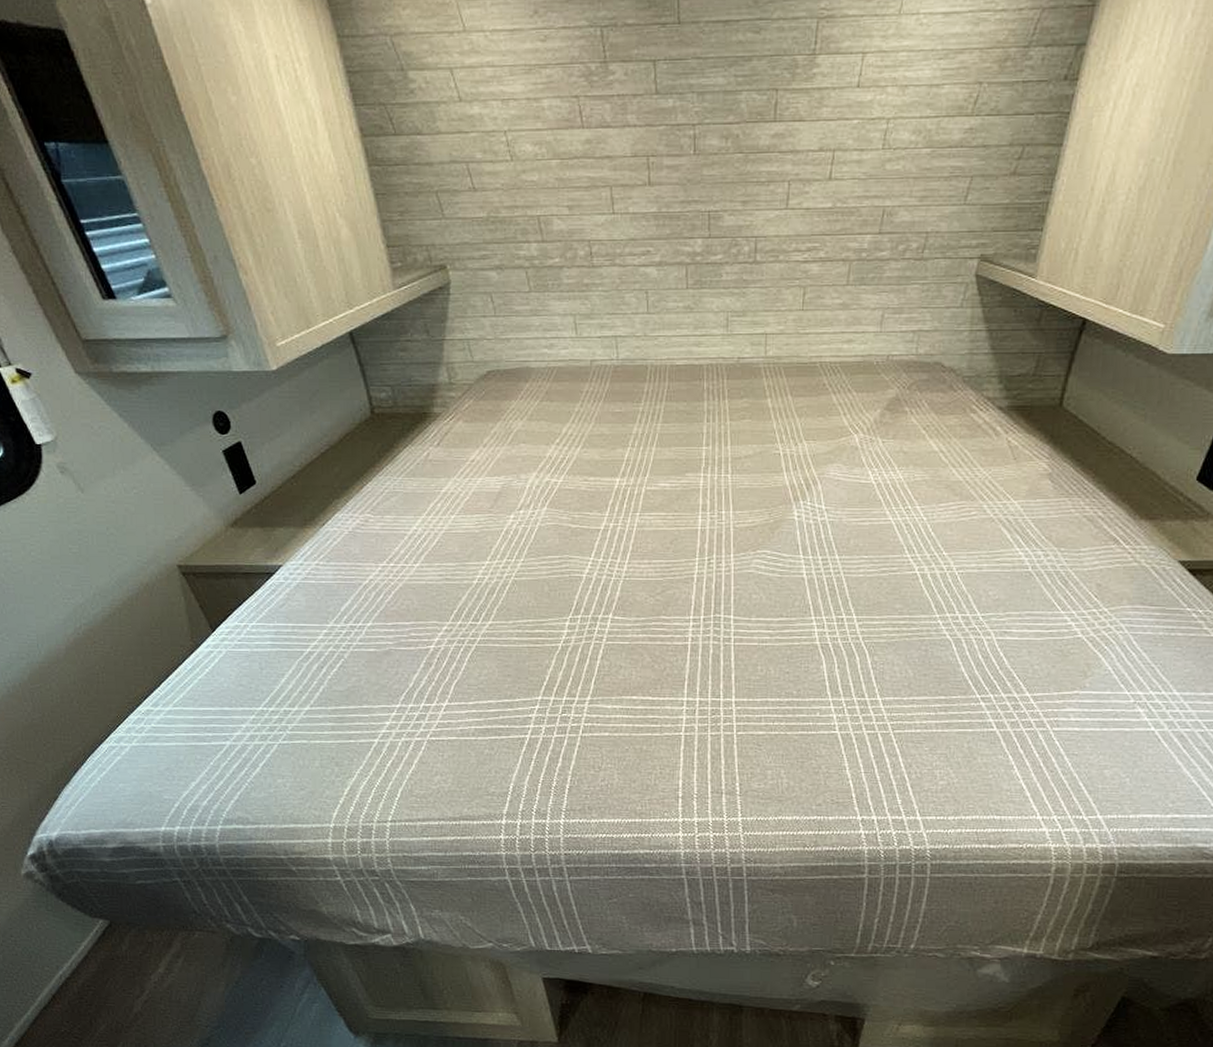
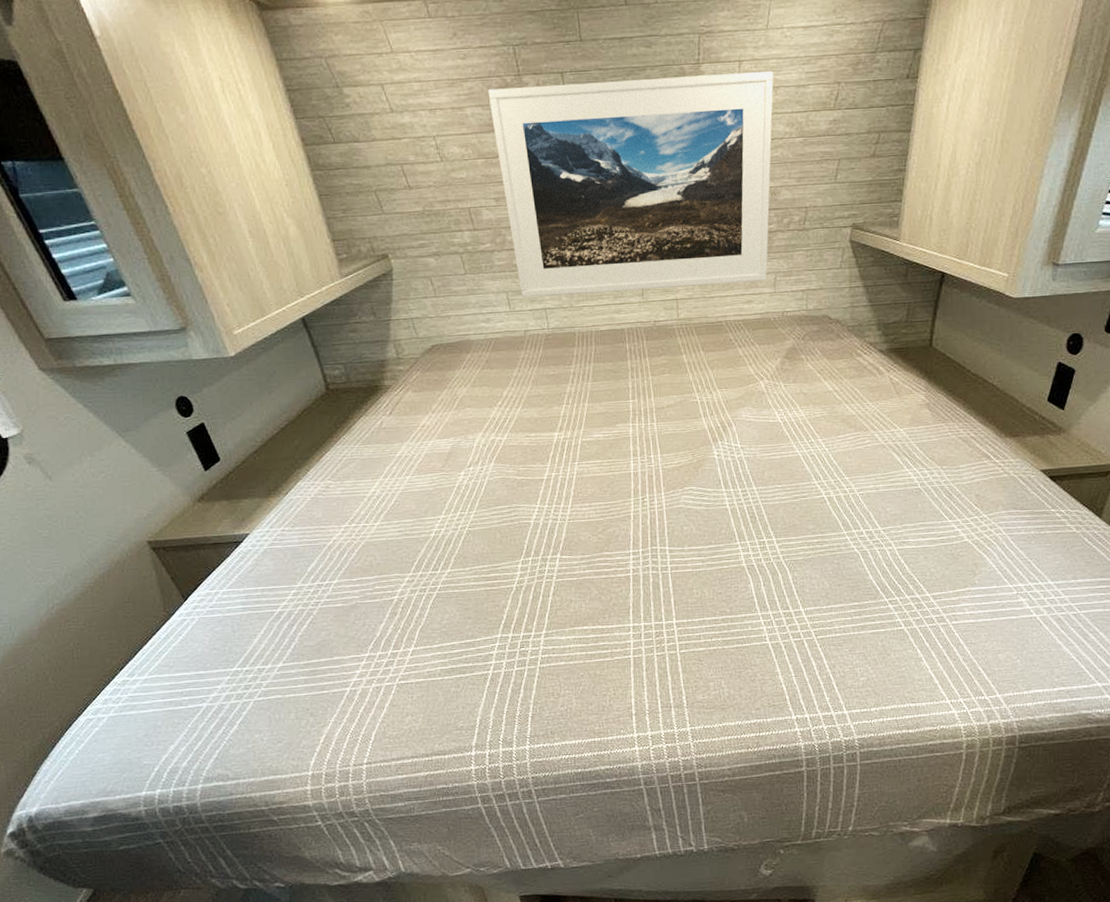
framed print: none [569,65,902,323] -> present [488,70,774,298]

